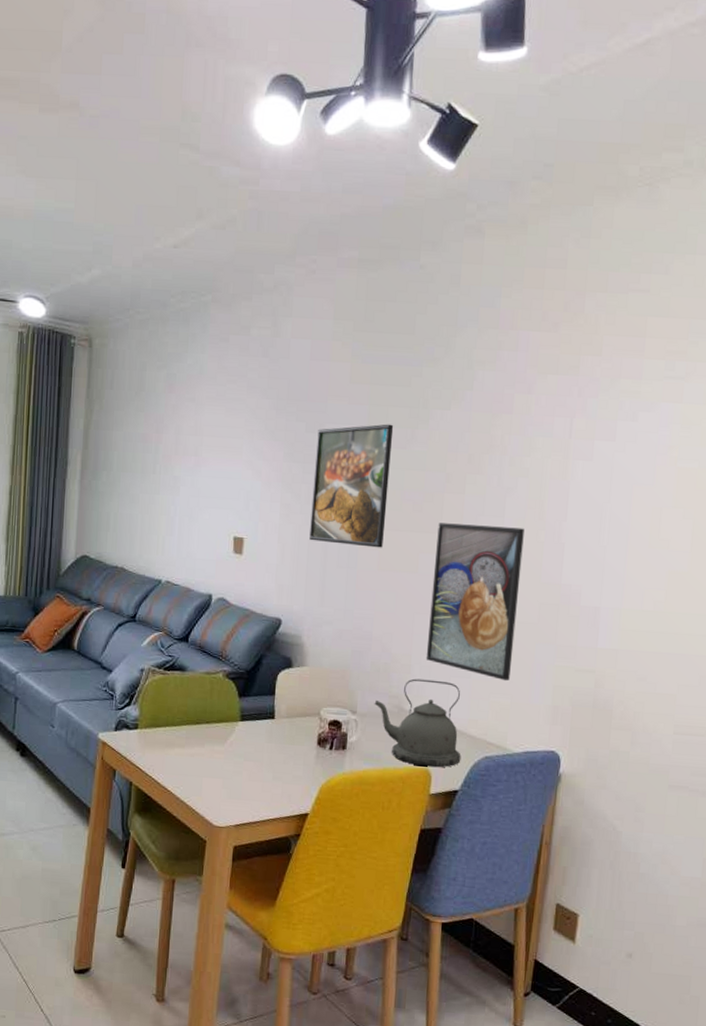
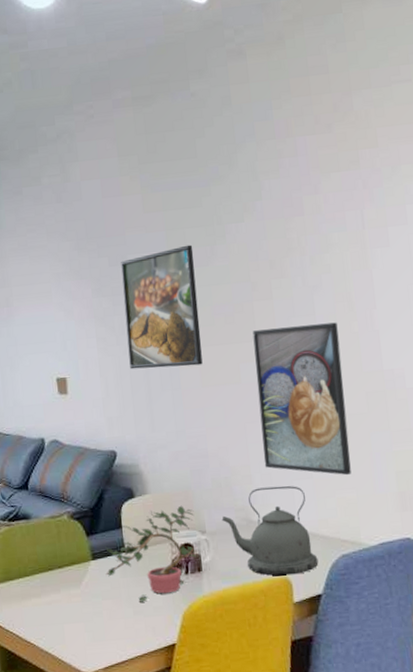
potted plant: none [251,683,348,769] -> present [105,505,198,602]

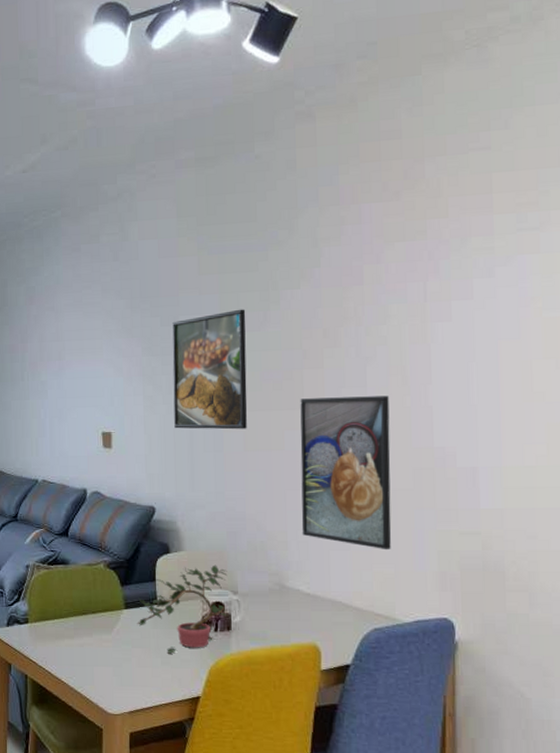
kettle: present [221,486,319,576] -> none [254,554,350,643]

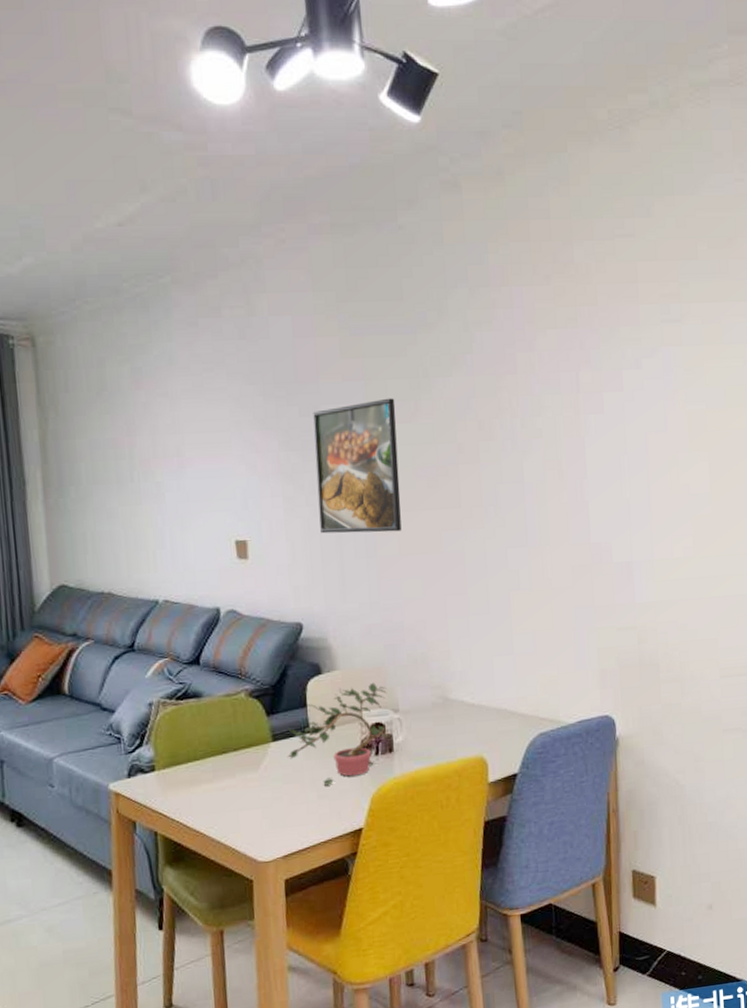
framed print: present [300,395,392,551] -> none [457,491,553,652]

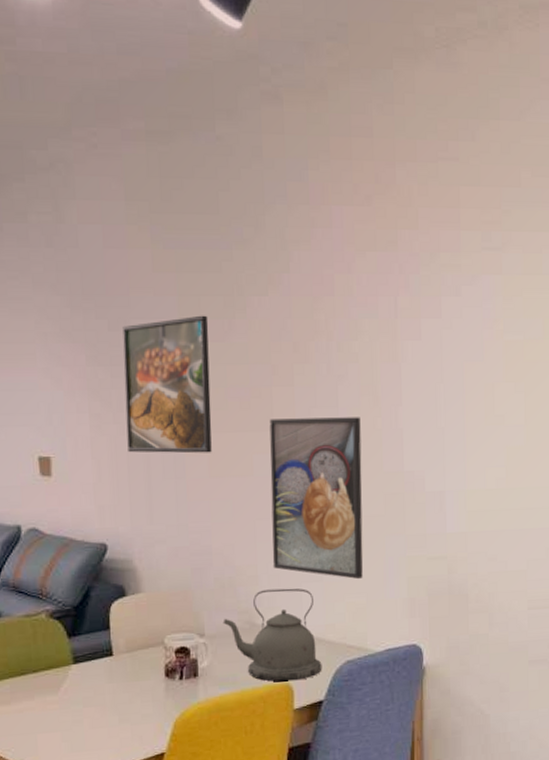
potted plant: present [287,682,390,786] -> none [88,606,195,710]
kettle: none [416,662,516,755] -> present [223,588,322,682]
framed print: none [457,491,553,652] -> present [269,417,363,580]

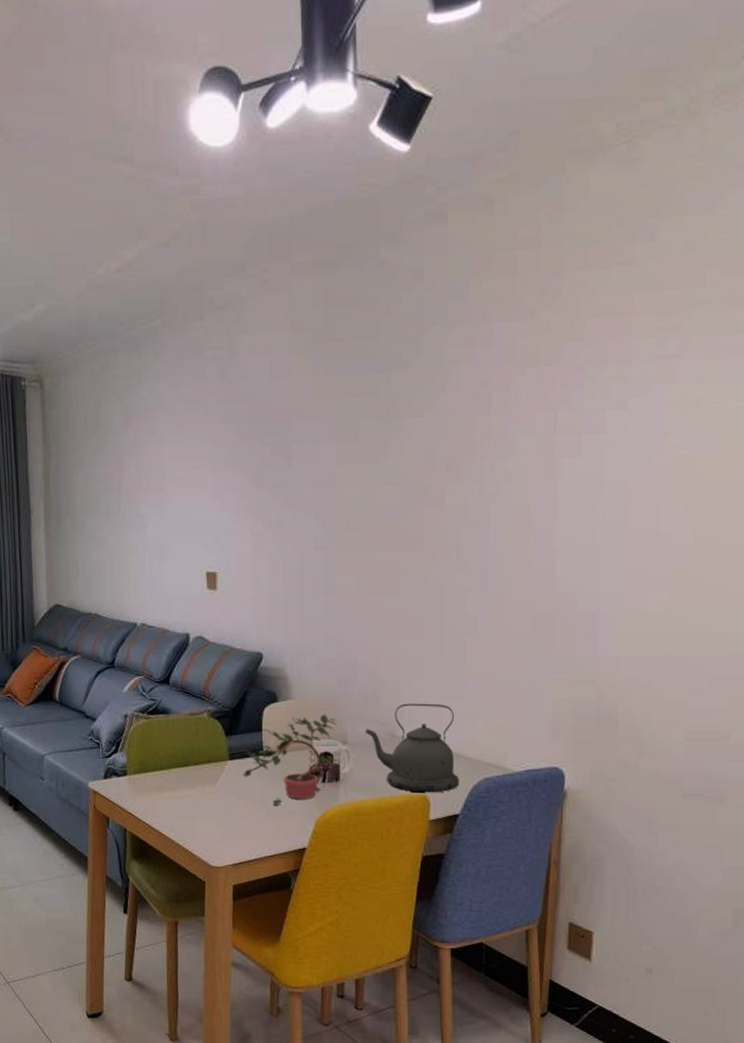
potted plant: none [88,606,195,710] -> present [242,714,337,805]
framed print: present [123,315,212,454] -> none [283,438,364,571]
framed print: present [269,417,363,580] -> none [415,536,511,699]

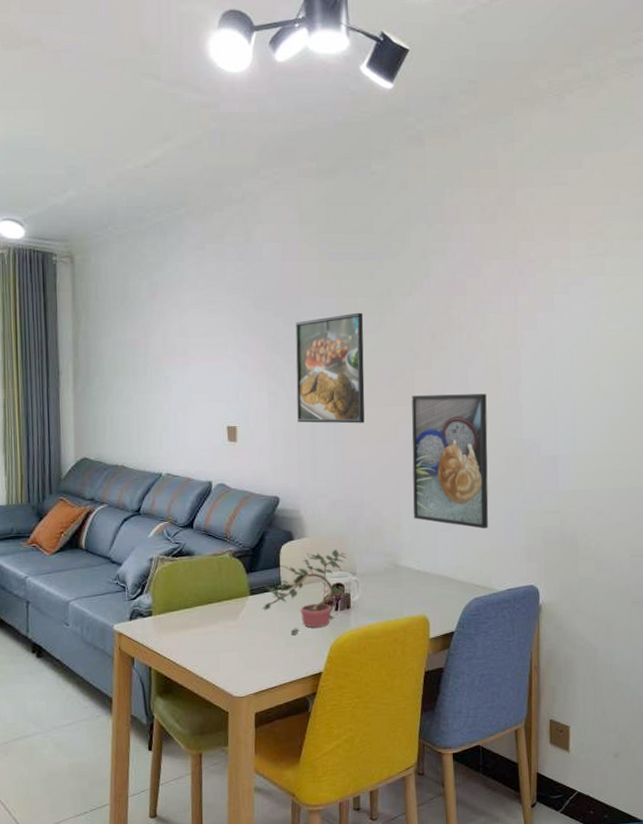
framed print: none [283,438,364,571] -> present [295,312,365,424]
kettle: present [365,703,460,793] -> none [371,535,454,615]
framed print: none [415,536,511,699] -> present [411,394,489,529]

